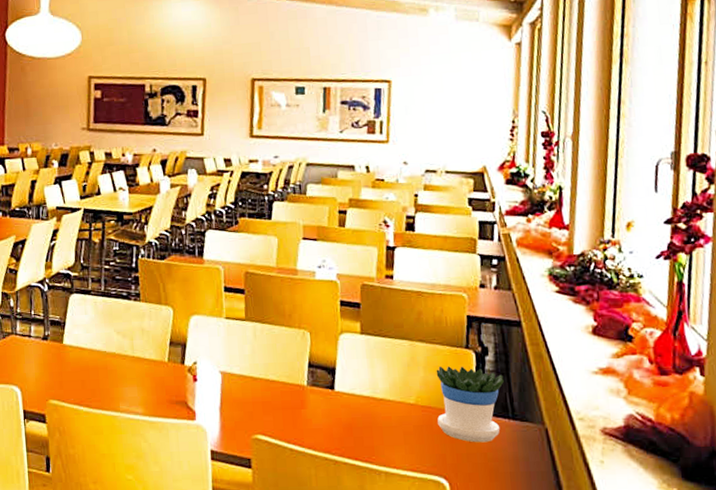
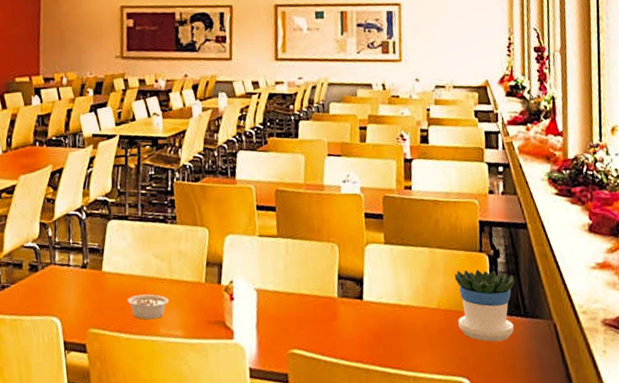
legume: none [87,369,130,395] -> present [127,294,169,320]

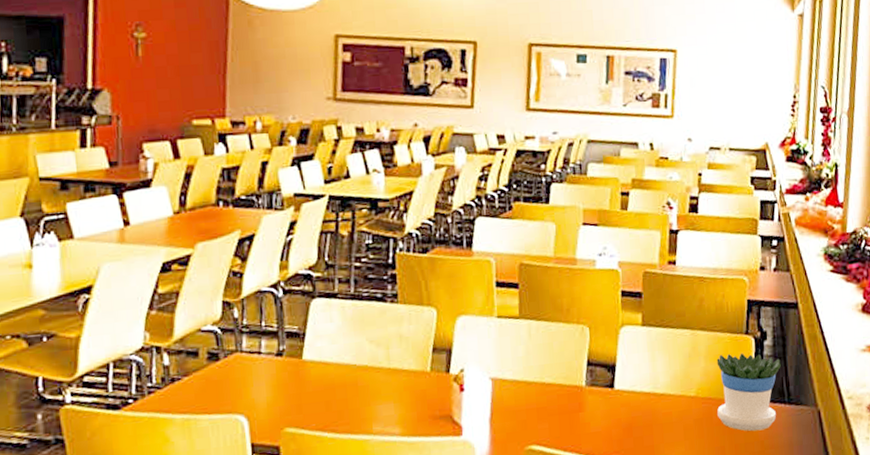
legume: present [127,294,169,320] -> none [333,386,386,416]

